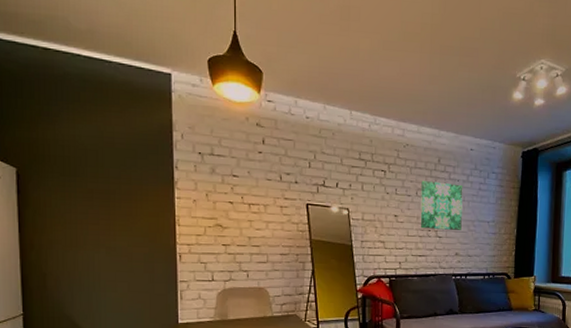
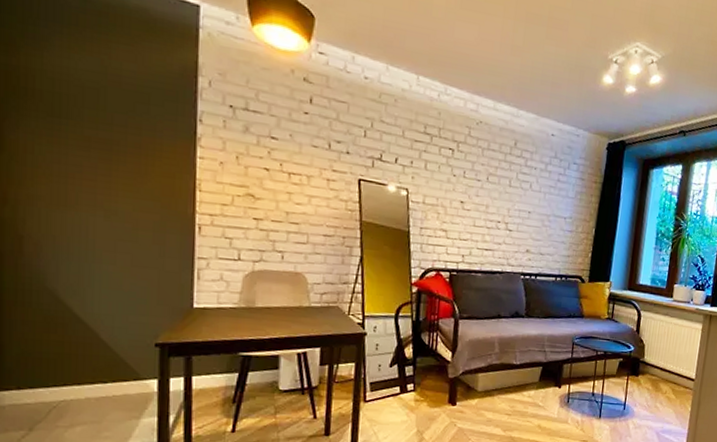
wall art: present [420,180,463,230] -> none [489,164,541,225]

